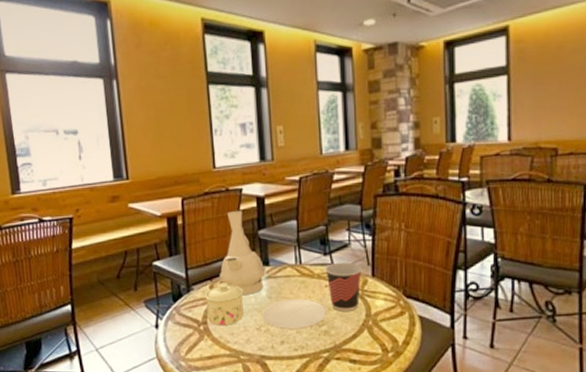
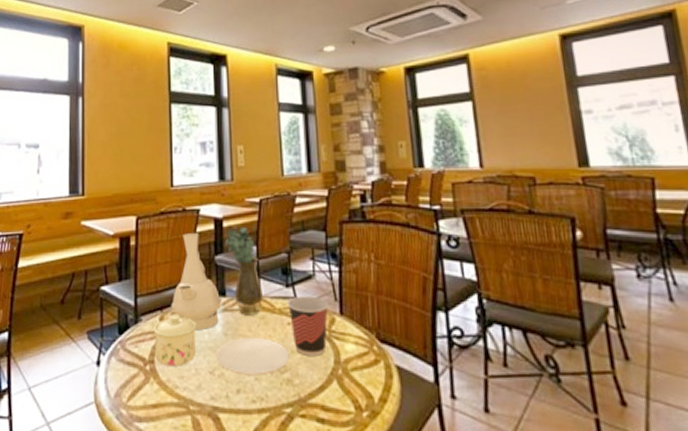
vase: none [268,201,303,281] -> present [226,223,263,316]

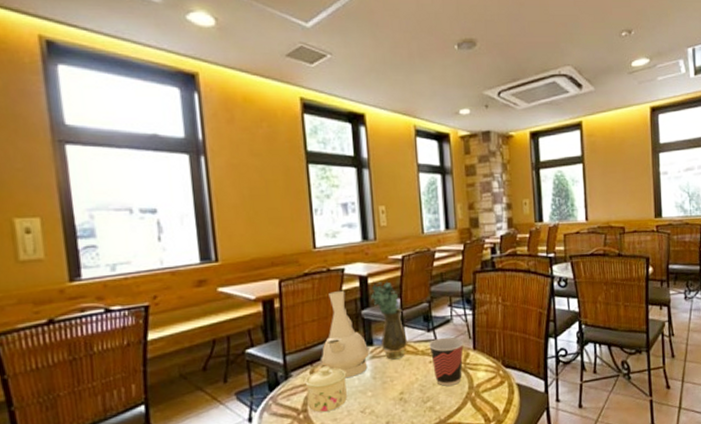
plate: present [215,337,290,376] -> none [365,376,432,410]

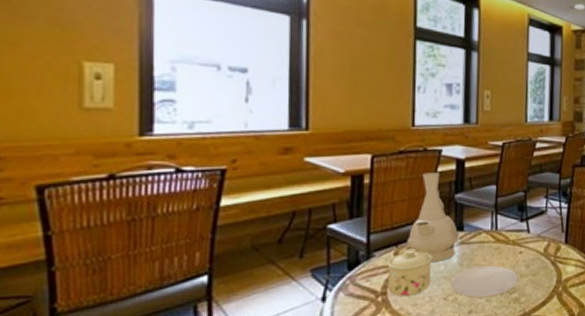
plate: none [365,376,432,410] -> present [450,265,519,298]
vase: present [371,280,407,360] -> none [466,164,499,247]
cup: present [429,337,465,386] -> none [521,228,557,278]

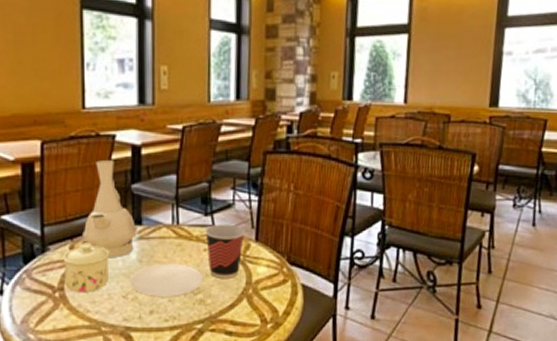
cup: none [521,228,557,278] -> present [205,224,246,278]

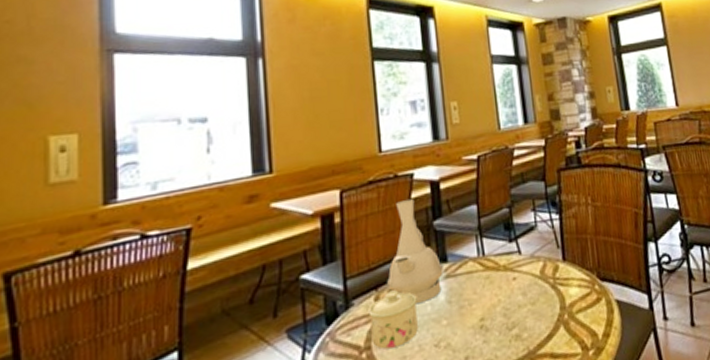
plate: present [129,263,204,298] -> none [440,297,517,341]
cup: present [205,224,246,278] -> none [512,247,552,308]

